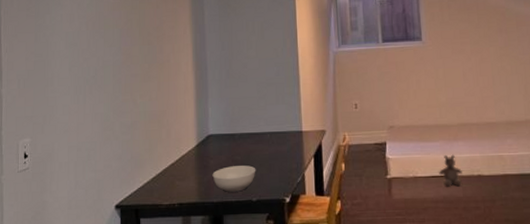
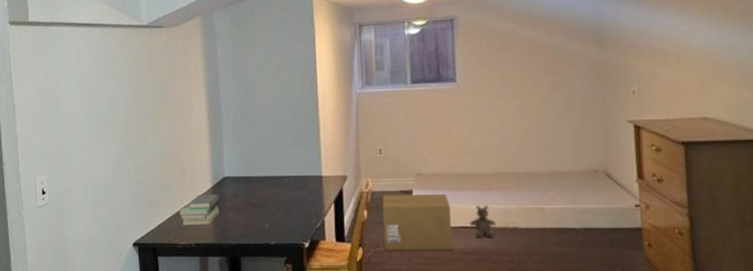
books: none [164,153,204,186] -> present [179,195,220,226]
bowl: present [212,165,256,192] -> none [228,209,274,235]
box: none [358,144,424,203] -> present [382,193,452,251]

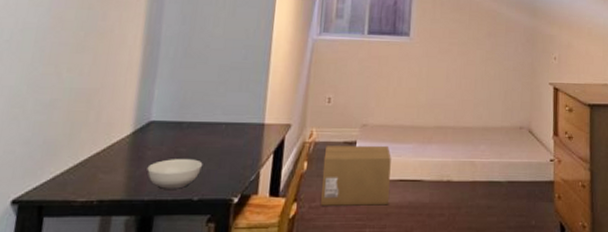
books: present [179,195,220,226] -> none [84,141,140,179]
bowl: none [228,209,274,235] -> present [147,159,203,189]
stuffed animal: present [470,205,496,239] -> none [408,158,432,192]

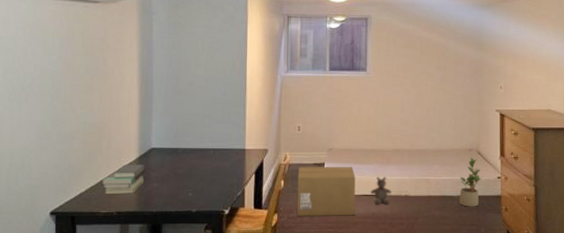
books: none [84,141,140,179] -> present [103,165,145,195]
bowl: present [147,159,203,189] -> none [153,179,197,203]
stuffed animal: none [408,158,432,192] -> present [371,176,391,205]
potted plant: none [508,137,533,195] -> present [459,158,482,207]

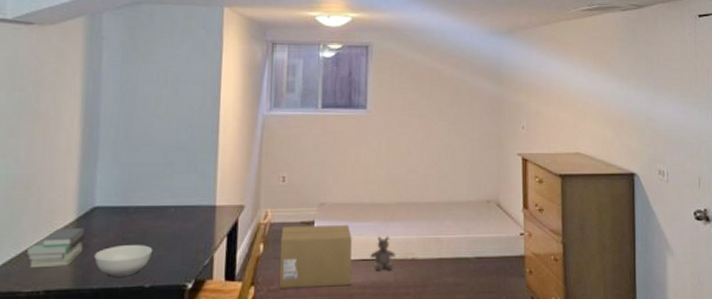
bowl: none [153,179,197,203] -> present [94,245,153,277]
potted plant: present [459,158,482,207] -> none [476,211,502,271]

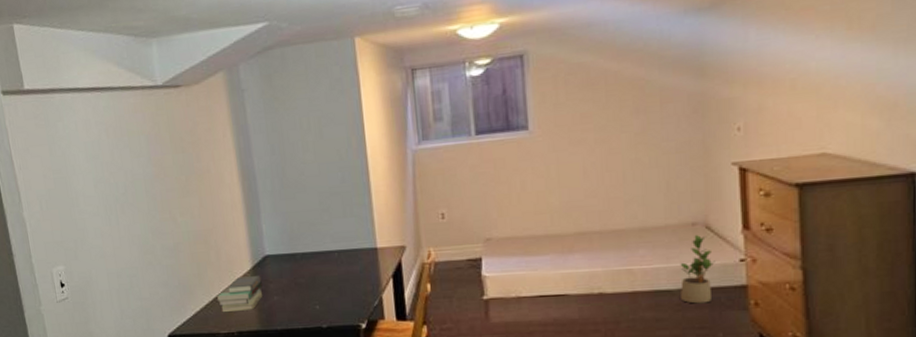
bowl: present [94,245,153,277] -> none [273,289,325,319]
box: present [279,224,352,289] -> none [447,259,529,327]
stuffed animal: present [370,236,395,271] -> none [549,269,579,308]
potted plant: none [476,211,502,271] -> present [680,235,715,304]

